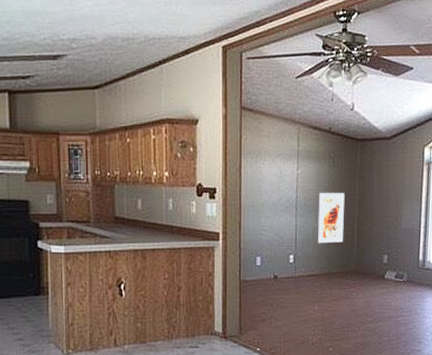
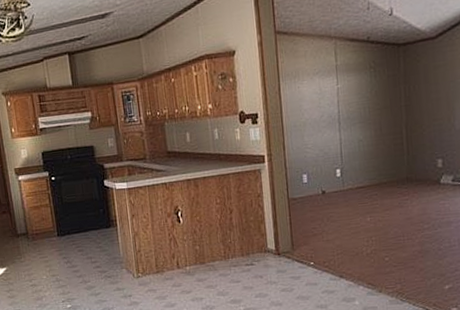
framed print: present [317,193,345,244] -> none [362,101,392,156]

